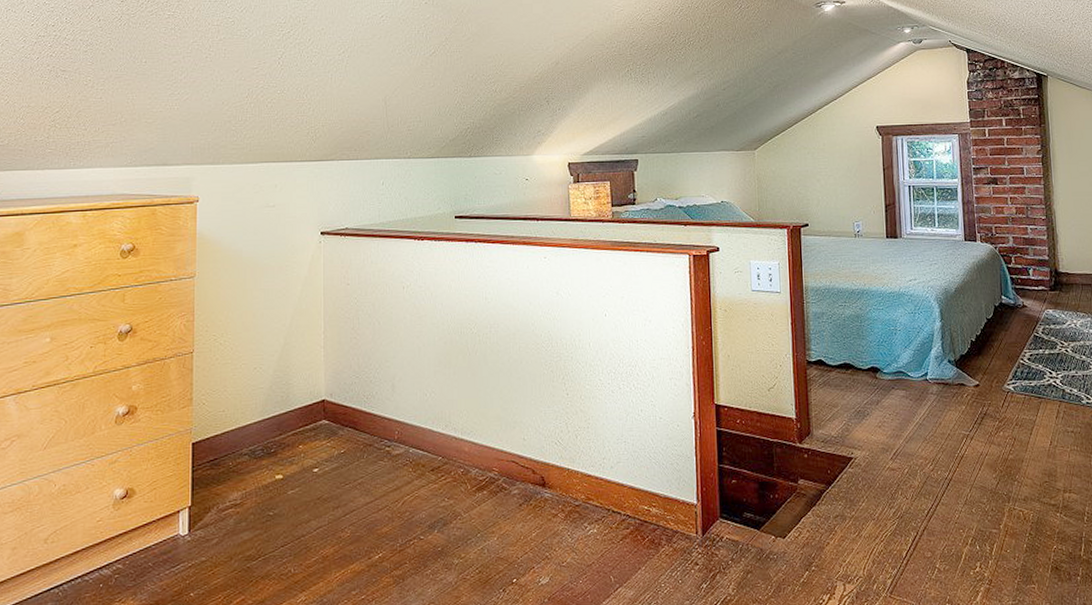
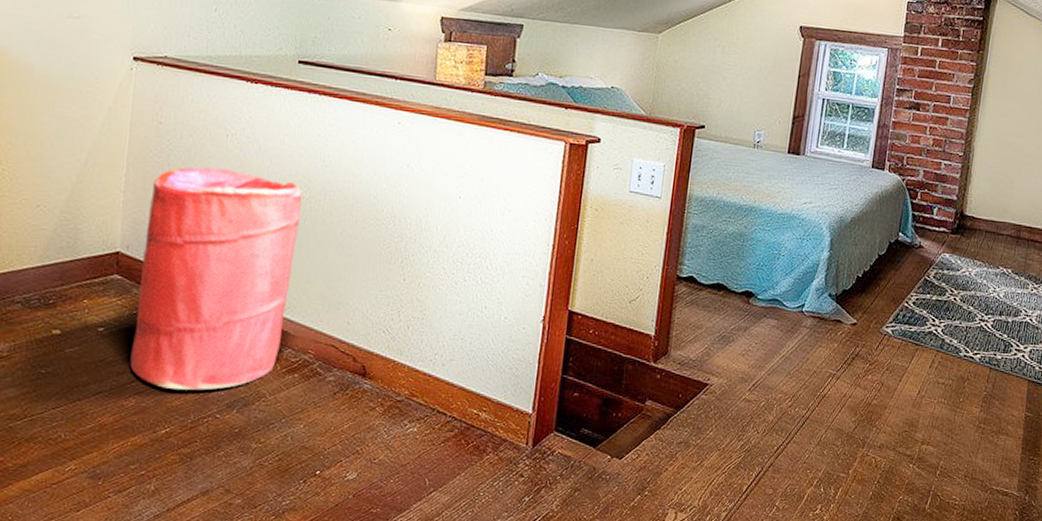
laundry hamper: none [343,316,473,517] -> present [129,167,302,391]

